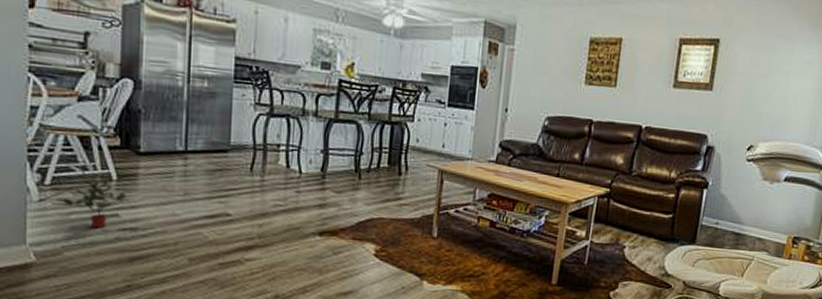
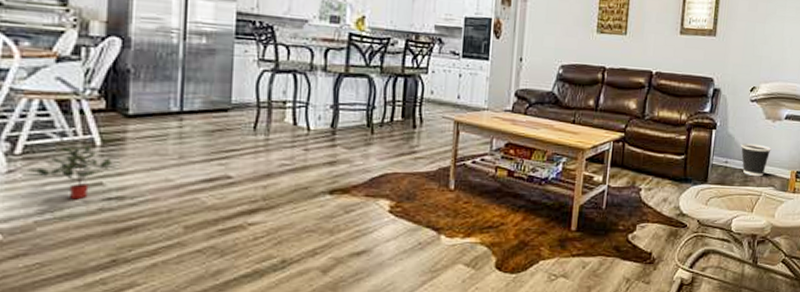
wastebasket: none [733,204,767,241] -> present [740,143,772,177]

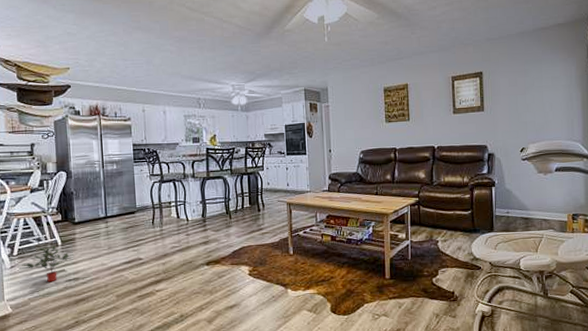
wastebasket: present [740,143,772,177] -> none [518,194,547,222]

